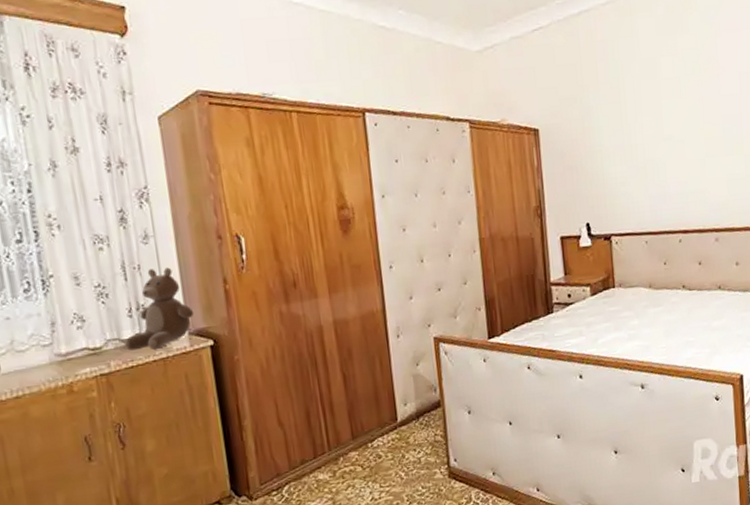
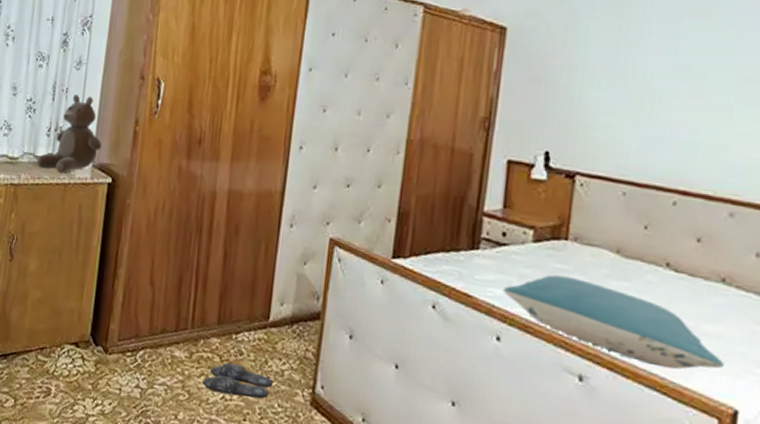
slippers: none [351,466,413,497] -> present [202,362,273,398]
pillow: none [576,314,729,362] -> present [502,275,724,370]

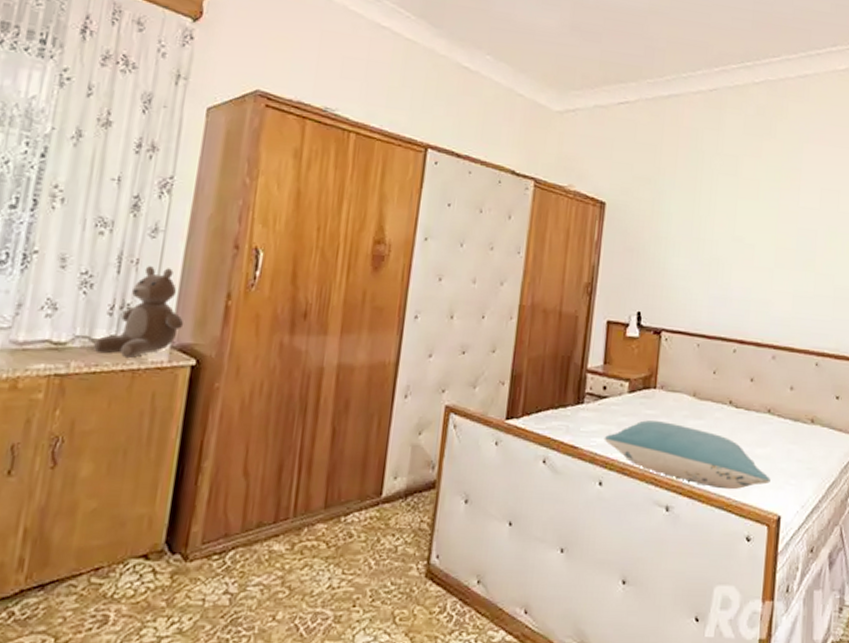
slippers: present [202,362,273,398] -> none [306,547,385,582]

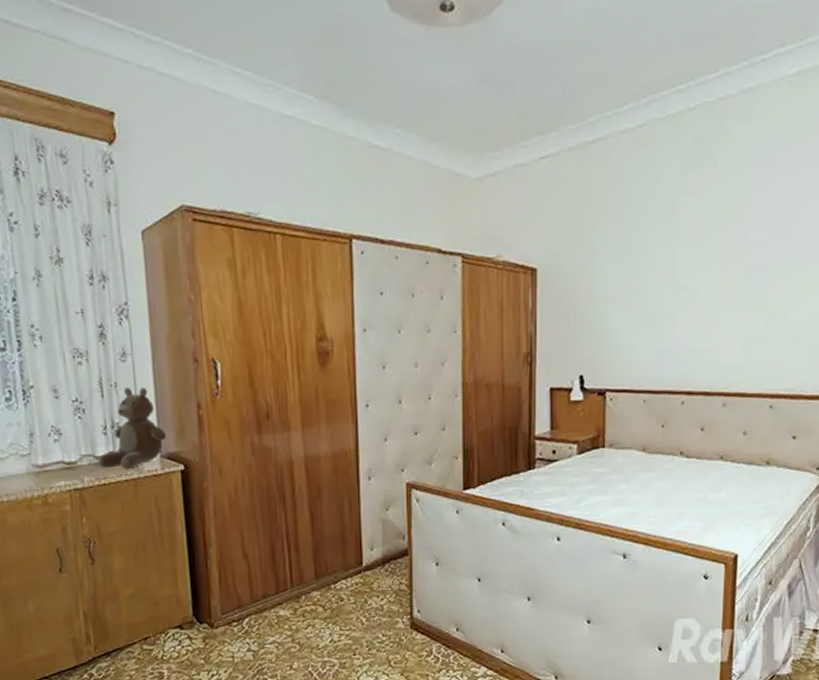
pillow: present [604,420,770,490] -> none [558,478,726,535]

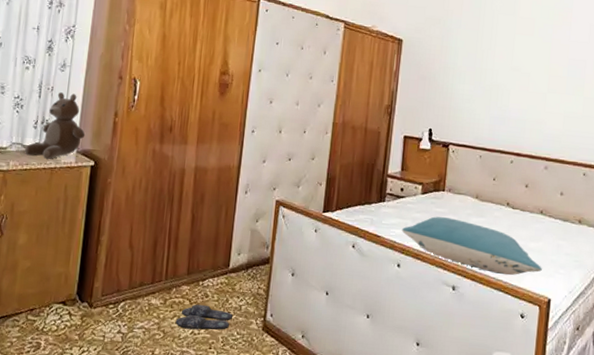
slippers: none [310,609,374,638] -> present [175,304,232,330]
pillow: none [558,478,726,535] -> present [401,216,542,276]

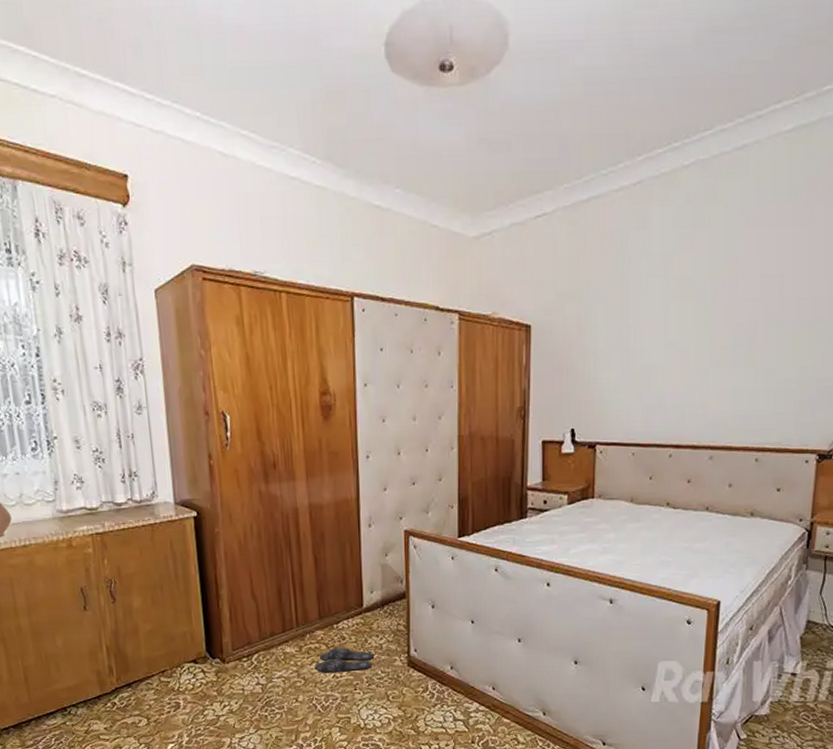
bear: present [24,92,86,159] -> none [117,438,181,515]
pillow: present [401,216,542,276] -> none [548,527,710,582]

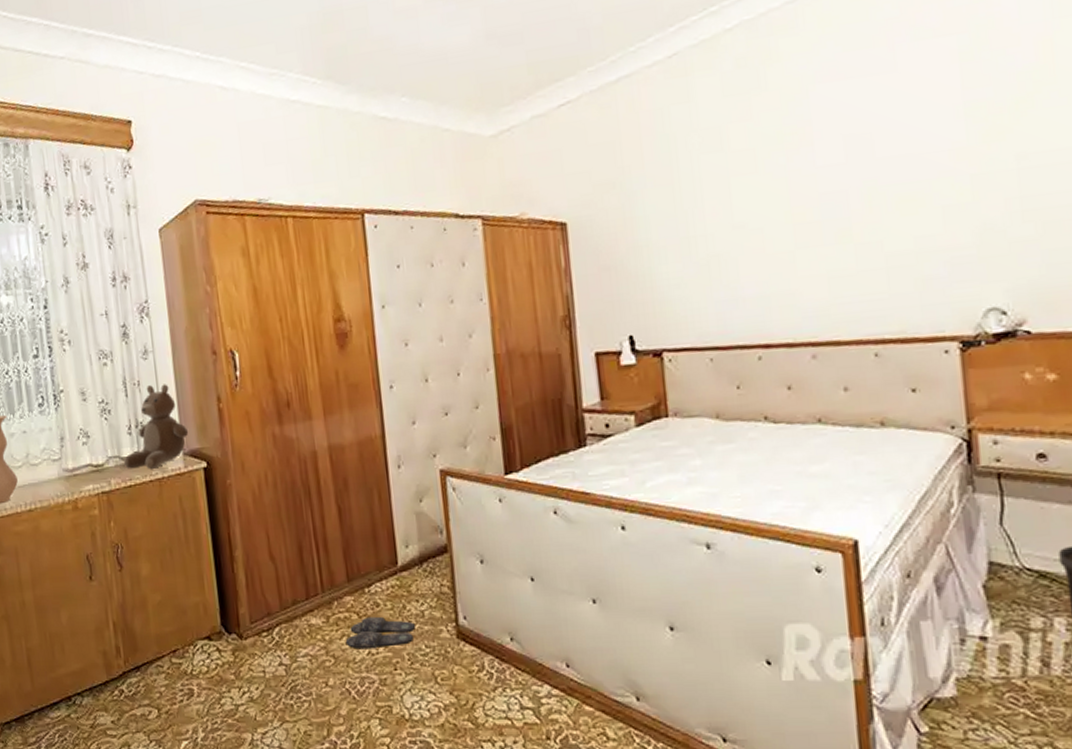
bear: none [117,438,181,515] -> present [123,384,189,469]

